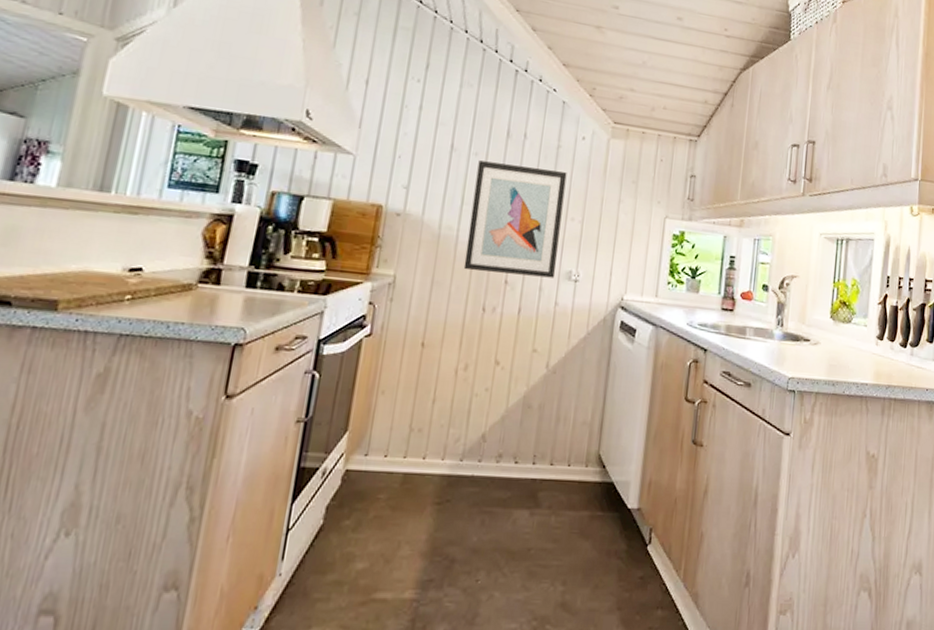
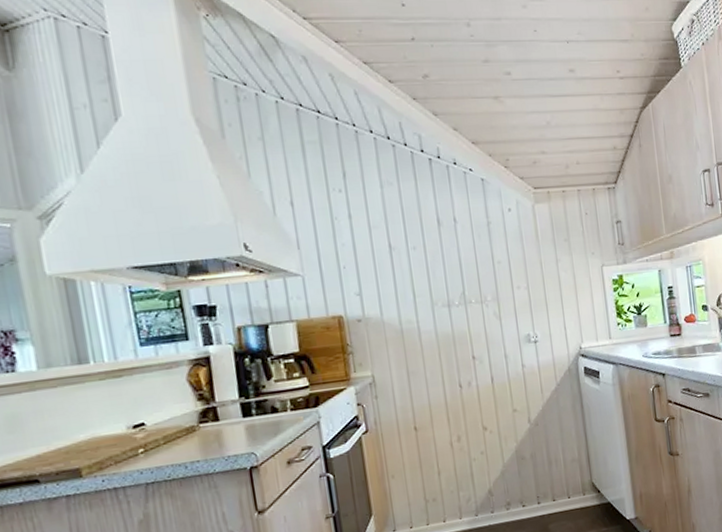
wall art: present [463,160,567,278] -> none [418,246,516,356]

